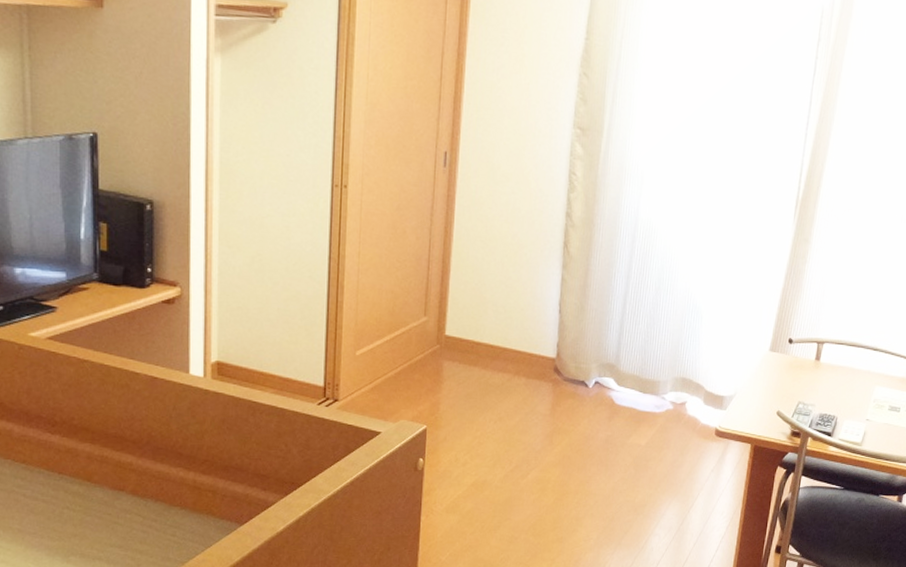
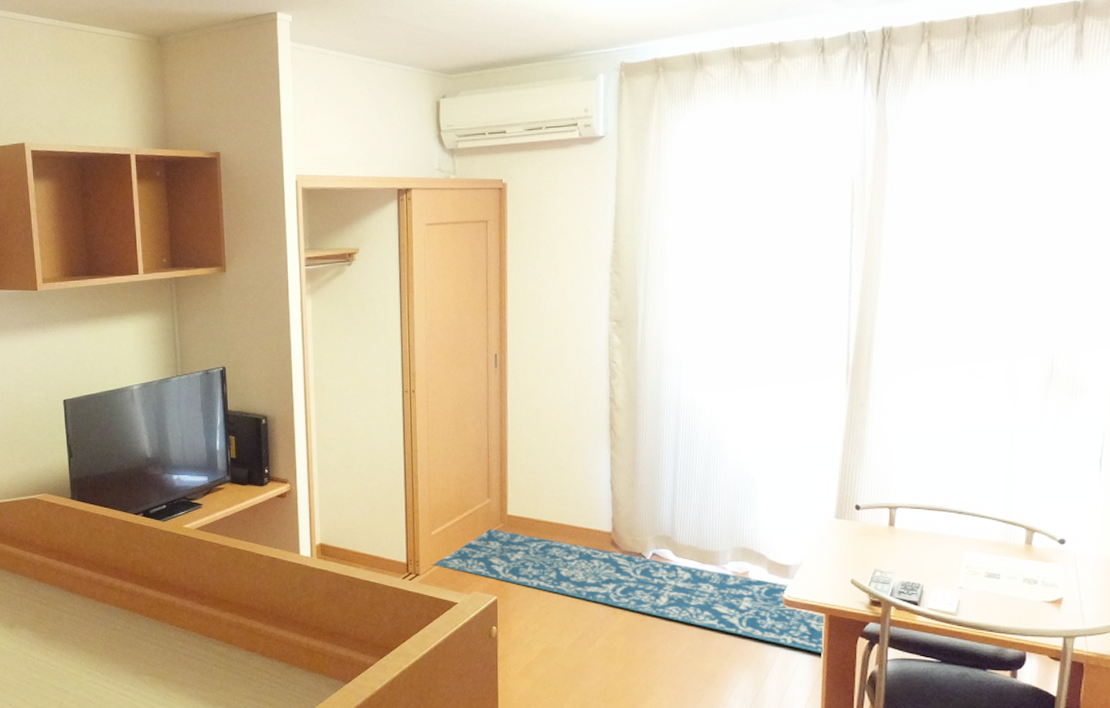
rug: none [353,349,749,484] -> present [431,527,825,655]

